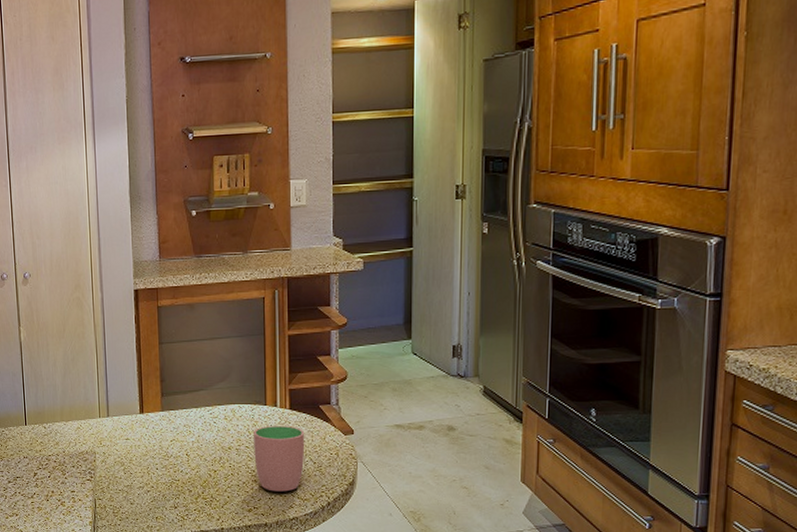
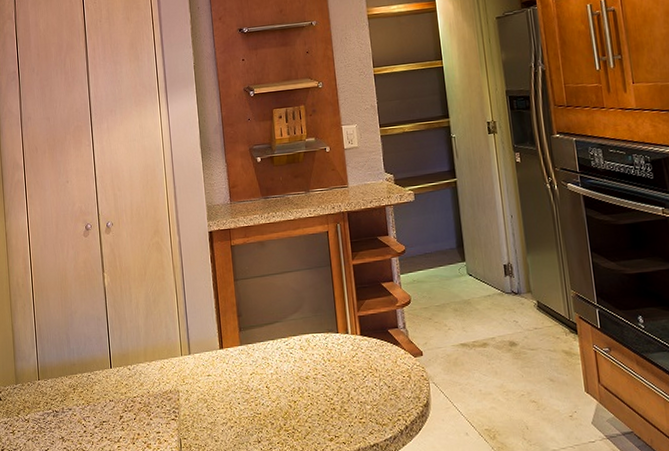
cup: present [254,425,305,492] -> none [328,351,379,419]

